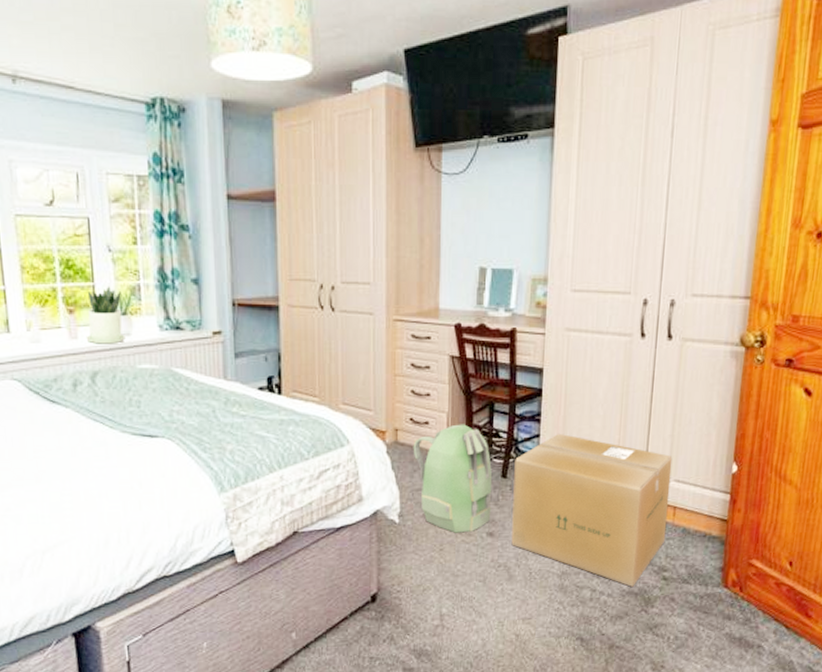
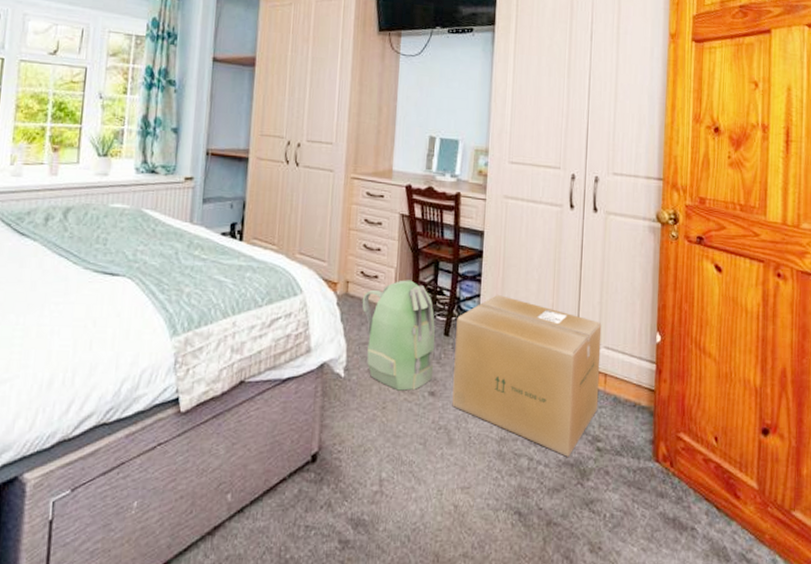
planter: present [86,286,125,344] -> none [65,129,105,183]

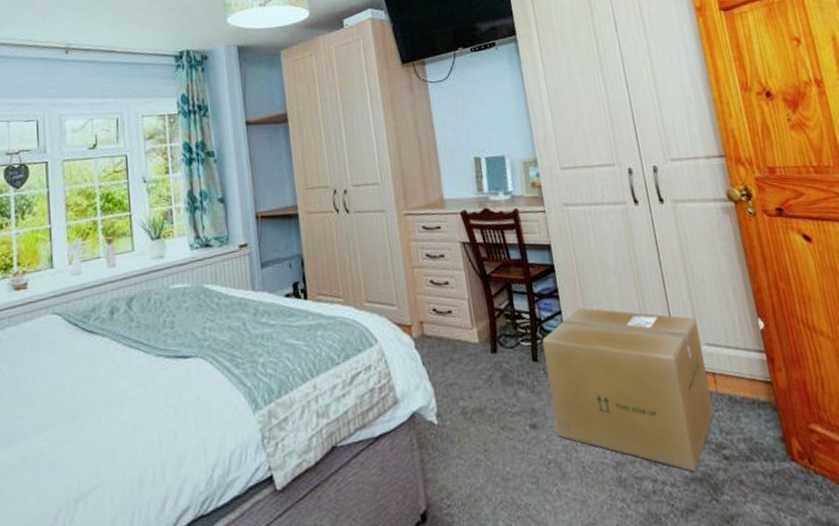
backpack: present [362,280,436,391] -> none [440,309,530,429]

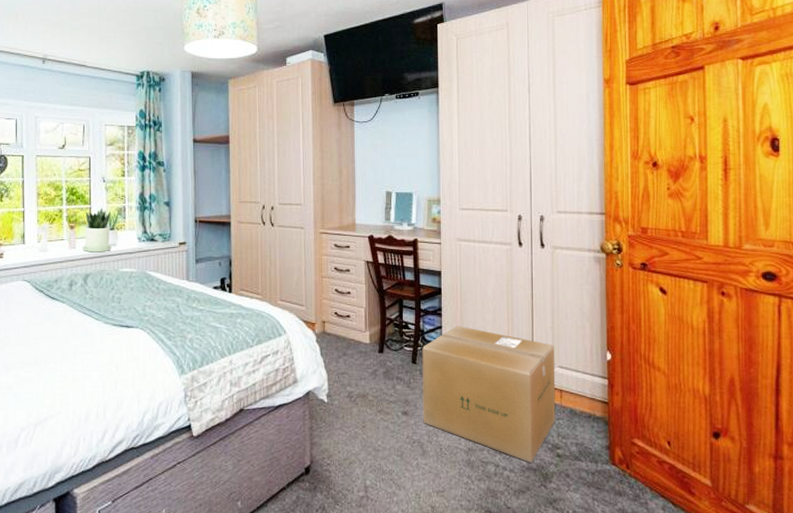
planter: none [123,213,159,270] -> present [82,208,112,253]

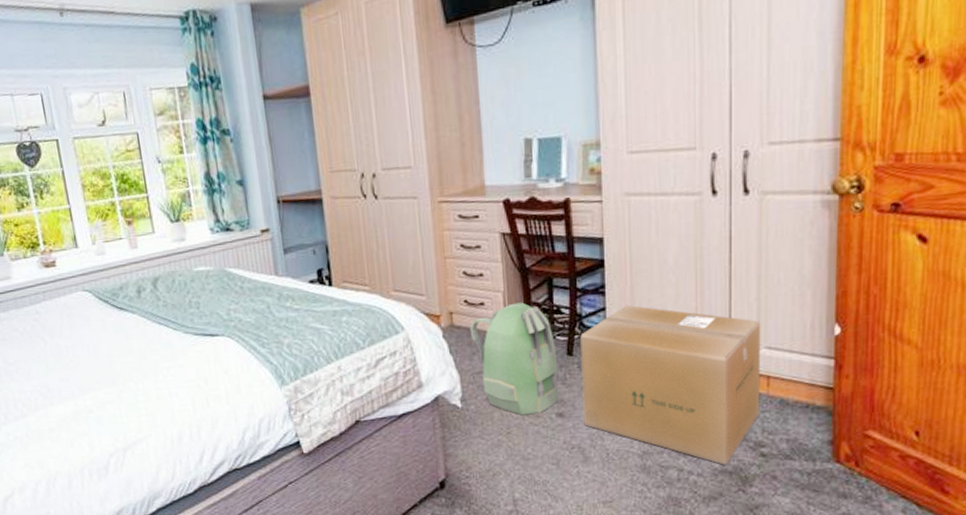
planter: present [82,208,112,253] -> none [142,195,181,252]
backpack: none [338,317,405,412] -> present [469,302,559,416]

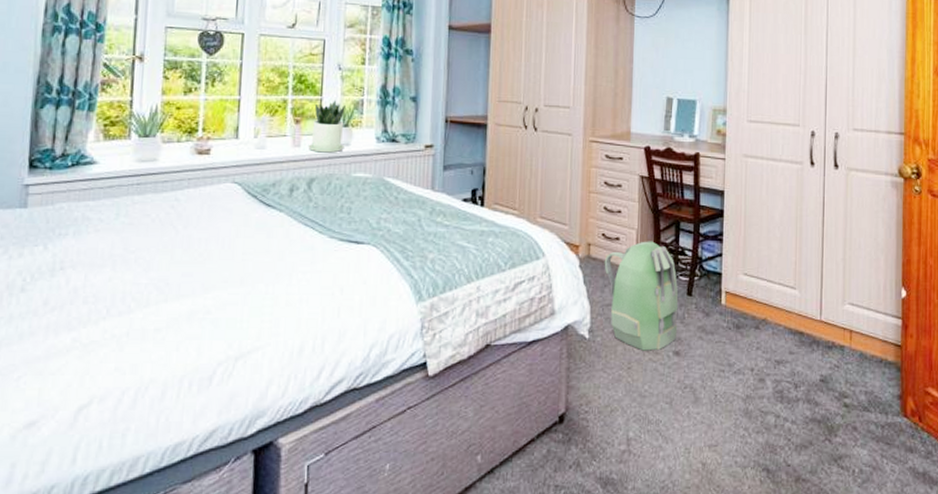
planter: none [142,195,181,252] -> present [308,100,345,153]
box: present [580,304,761,465] -> none [697,253,846,413]

